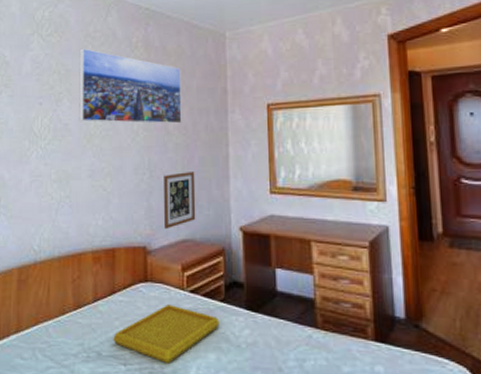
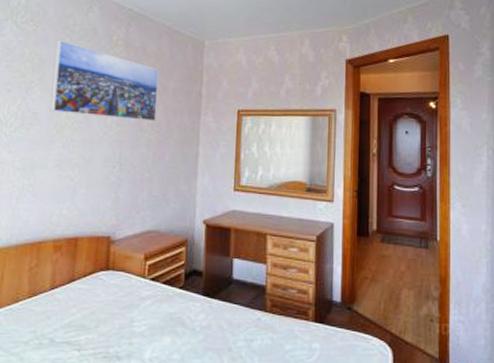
serving tray: present [113,305,220,363] -> none [68,292,177,347]
picture frame: present [164,170,196,230] -> none [130,166,165,221]

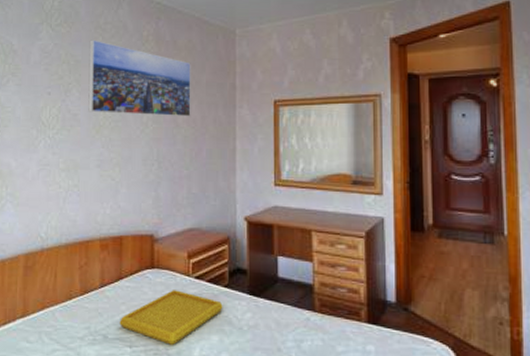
serving tray: none [68,292,177,347] -> present [119,290,223,345]

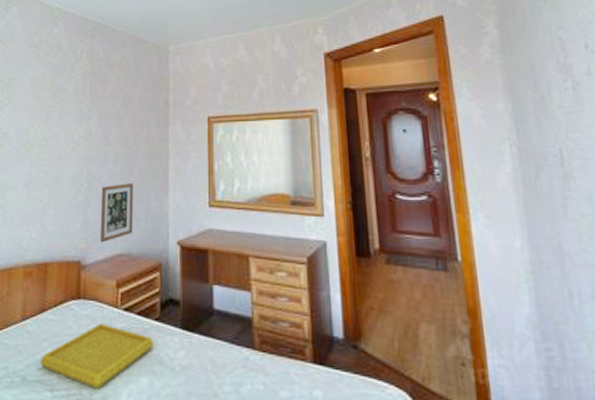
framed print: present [88,39,191,117] -> none [19,58,124,135]
picture frame: none [172,162,203,219] -> present [100,182,134,243]

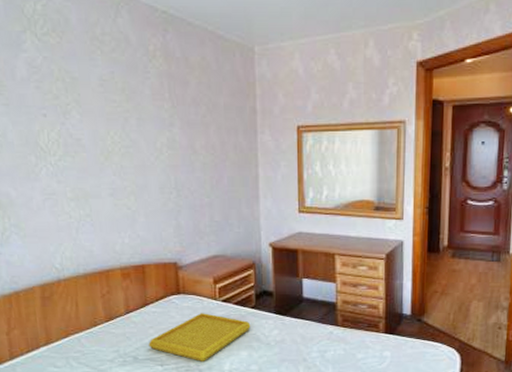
picture frame: present [100,182,134,243] -> none [192,190,227,247]

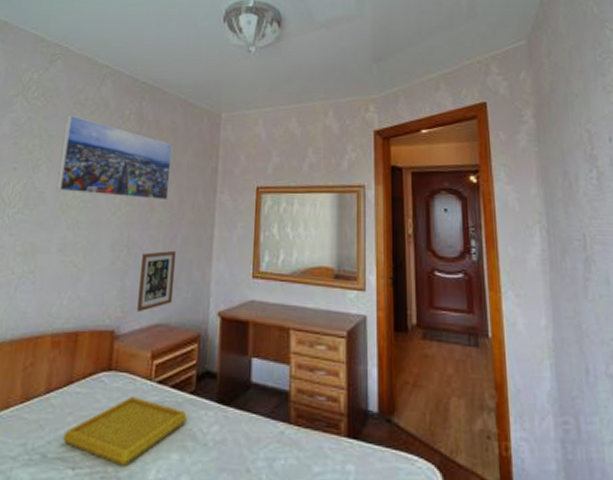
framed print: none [85,53,209,143] -> present [56,115,173,201]
picture frame: none [192,190,227,247] -> present [137,250,177,313]

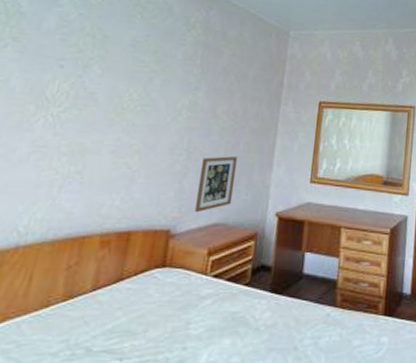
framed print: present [56,115,173,201] -> none [110,16,240,109]
serving tray: present [63,397,187,466] -> none [110,291,241,353]

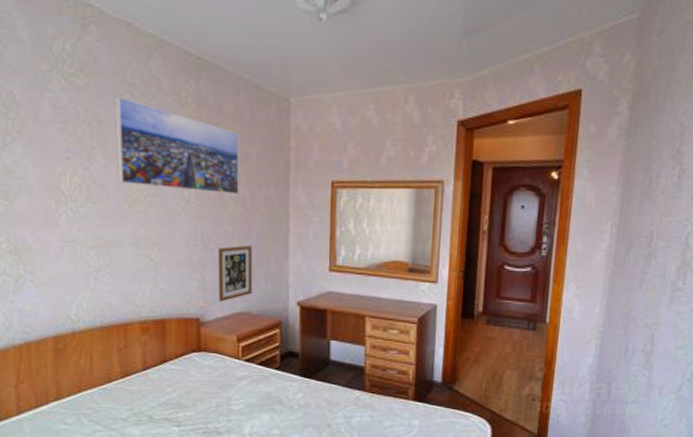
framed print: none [110,16,240,109] -> present [114,96,239,195]

